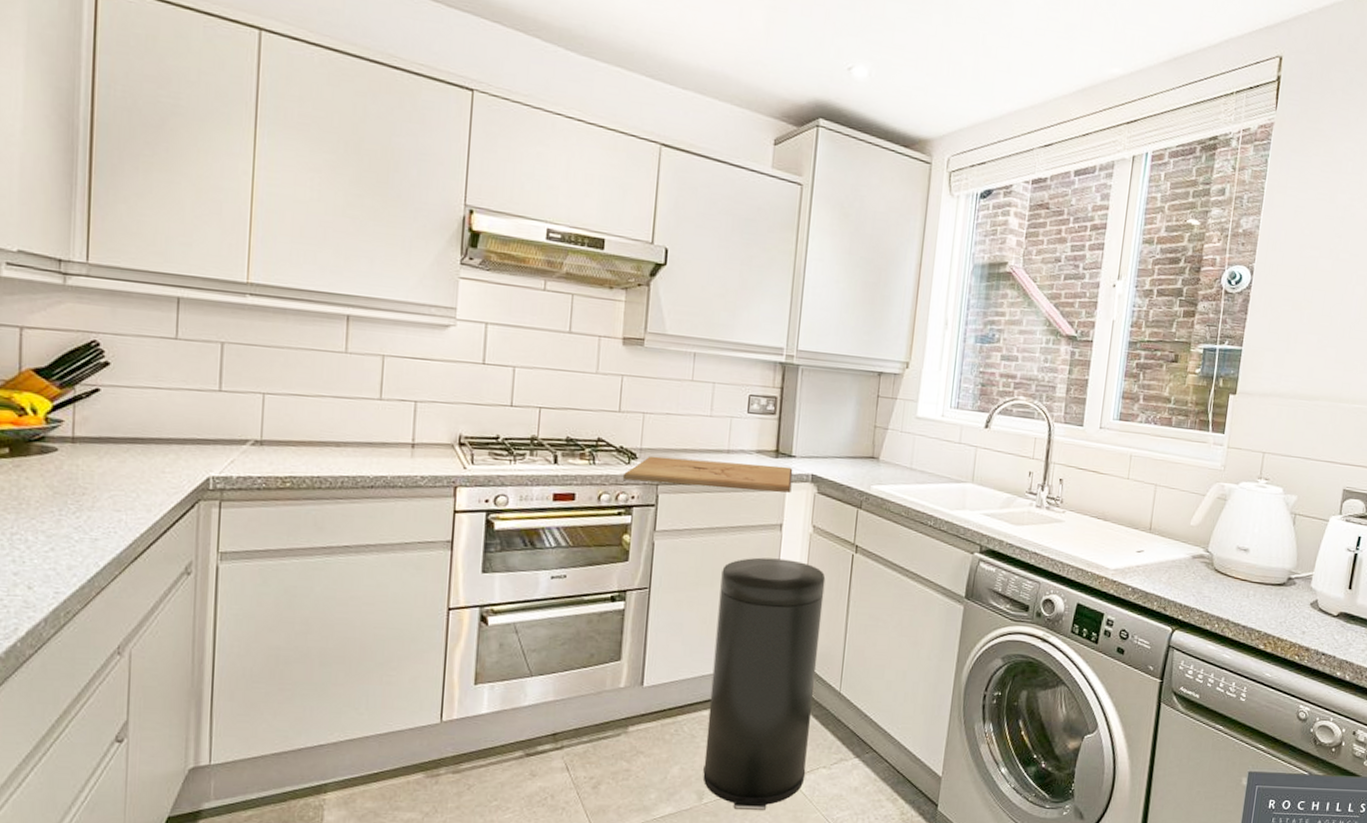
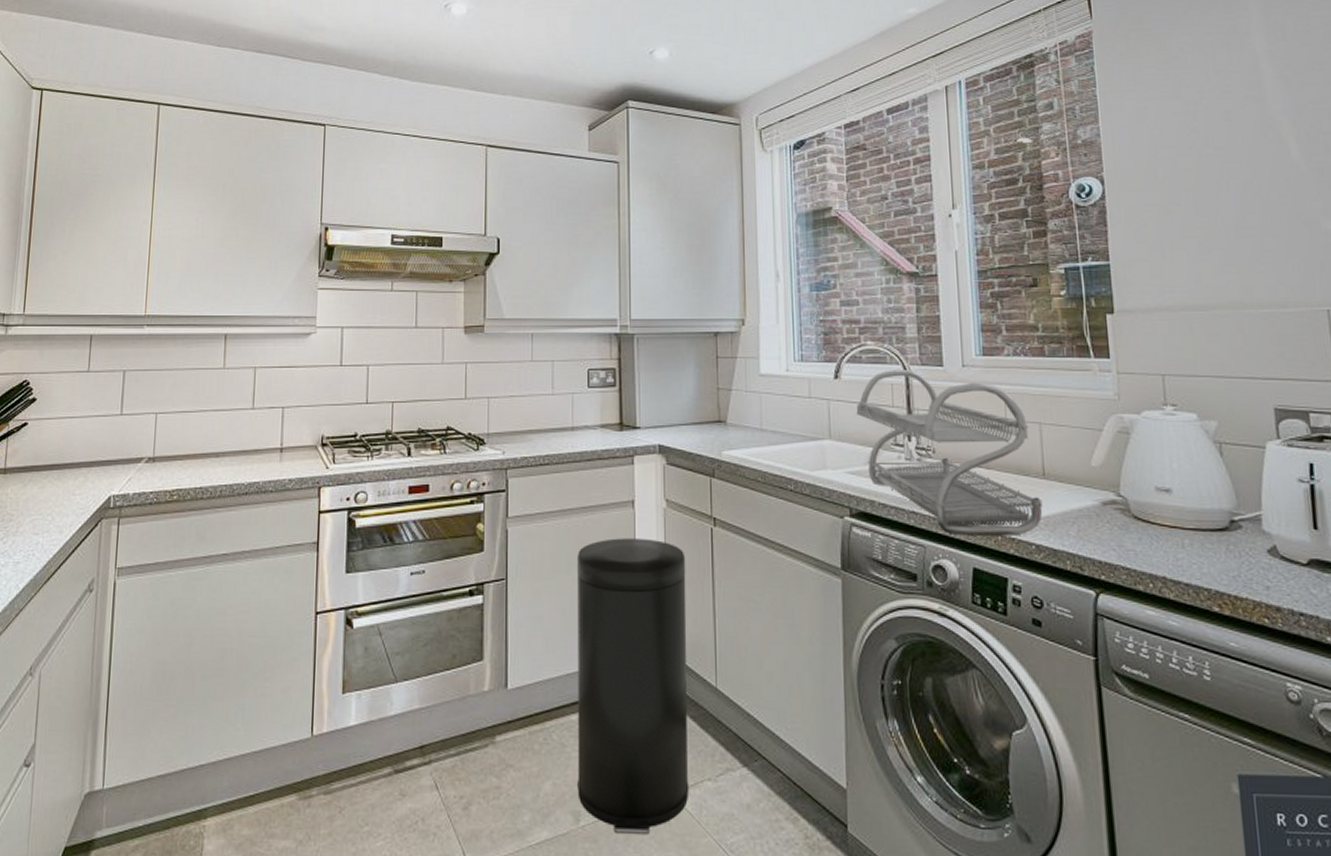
cutting board: present [622,455,793,493] -> none [472,439,640,467]
dish rack: none [999,425,1145,579] -> present [856,370,1043,536]

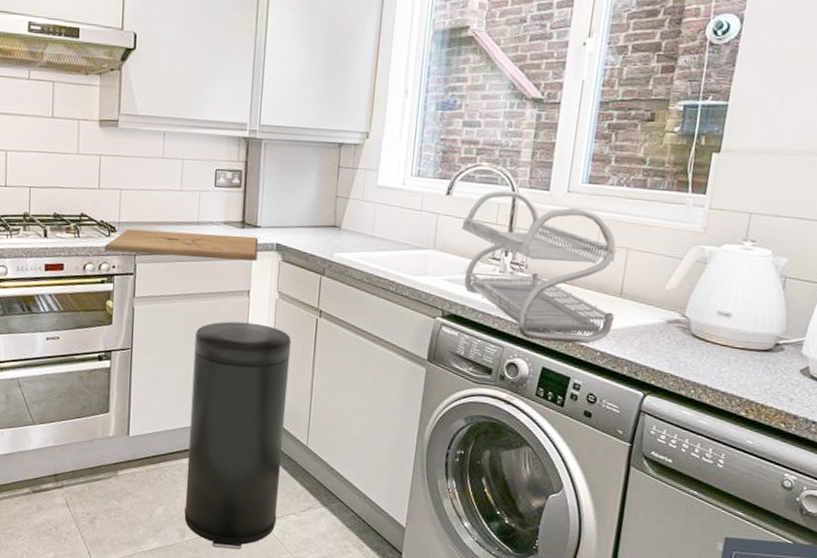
cutting board: none [472,439,640,467] -> present [104,228,259,261]

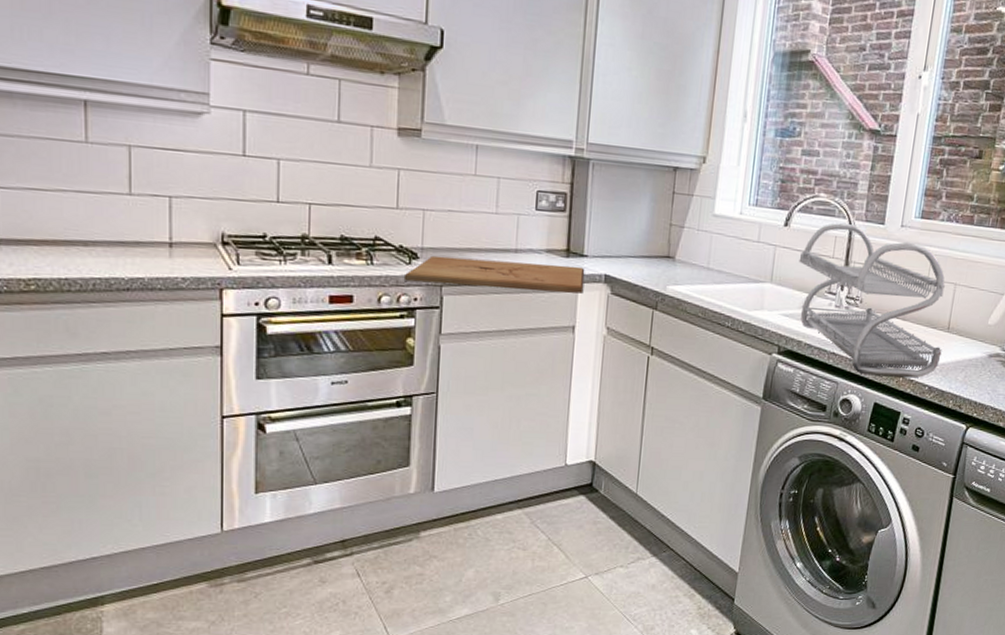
pedal bin: present [184,321,292,550] -> none [499,360,621,610]

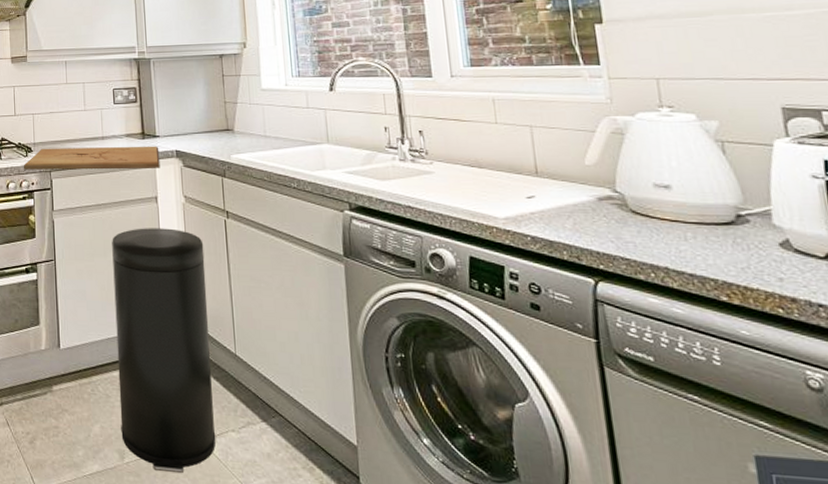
pedal bin: none [499,360,621,610] -> present [112,228,216,474]
dish rack: present [798,223,945,378] -> none [351,81,537,228]

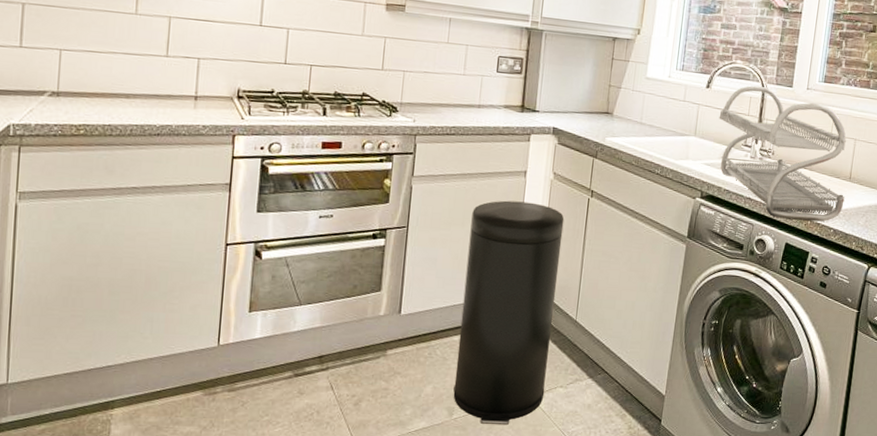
cutting board: present [23,146,160,170] -> none [384,109,537,143]
dish rack: none [351,81,537,228] -> present [719,85,846,222]

